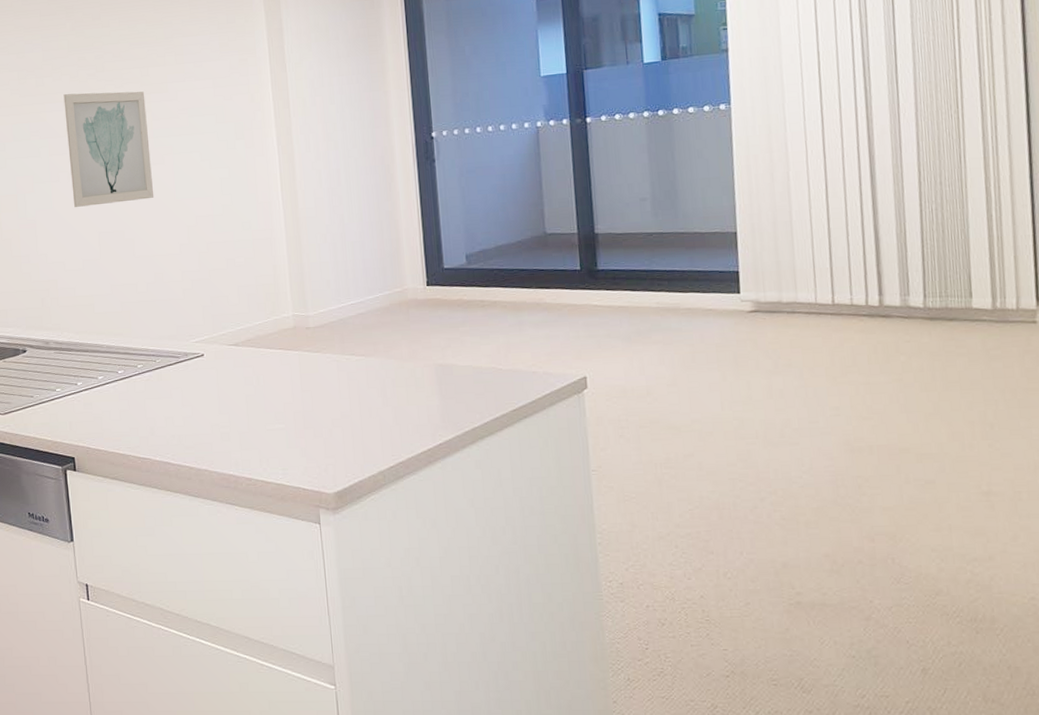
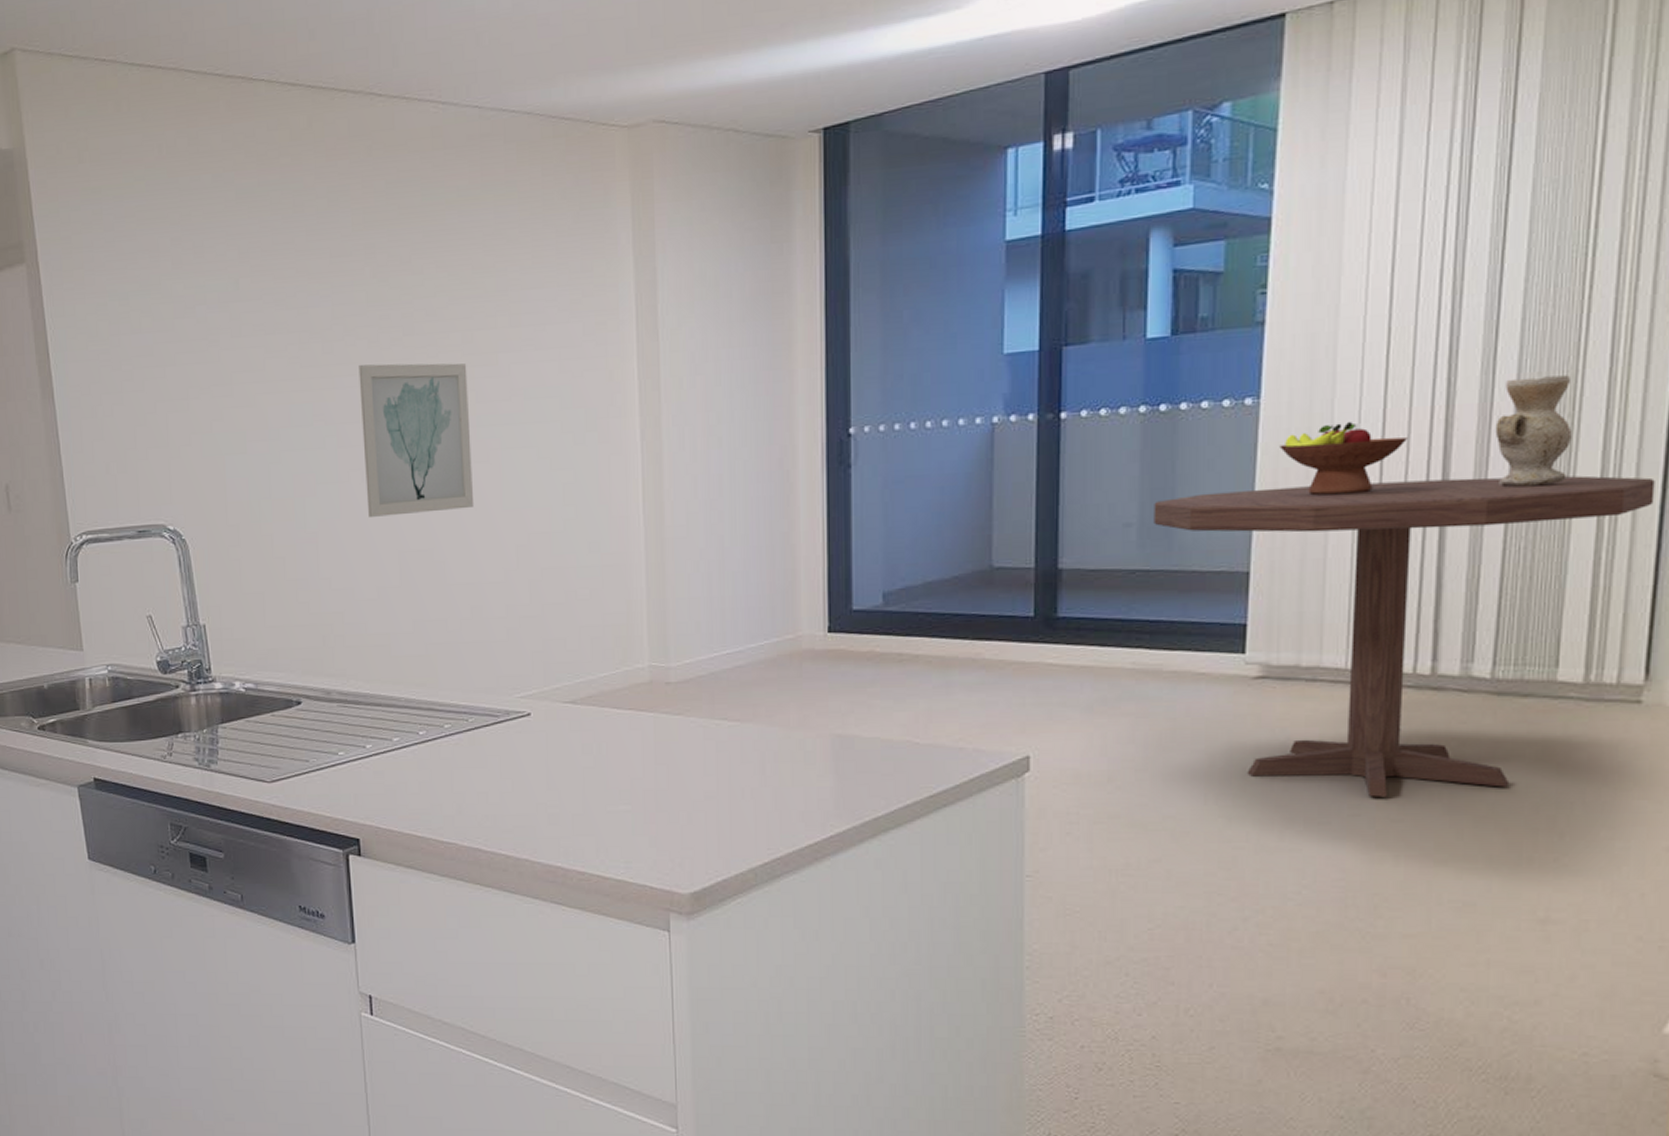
dining table: none [661,155,1025,401] -> present [1154,475,1655,797]
fruit bowl: none [749,119,841,175] -> present [1280,421,1407,496]
vase: none [902,83,960,165] -> present [1495,375,1572,487]

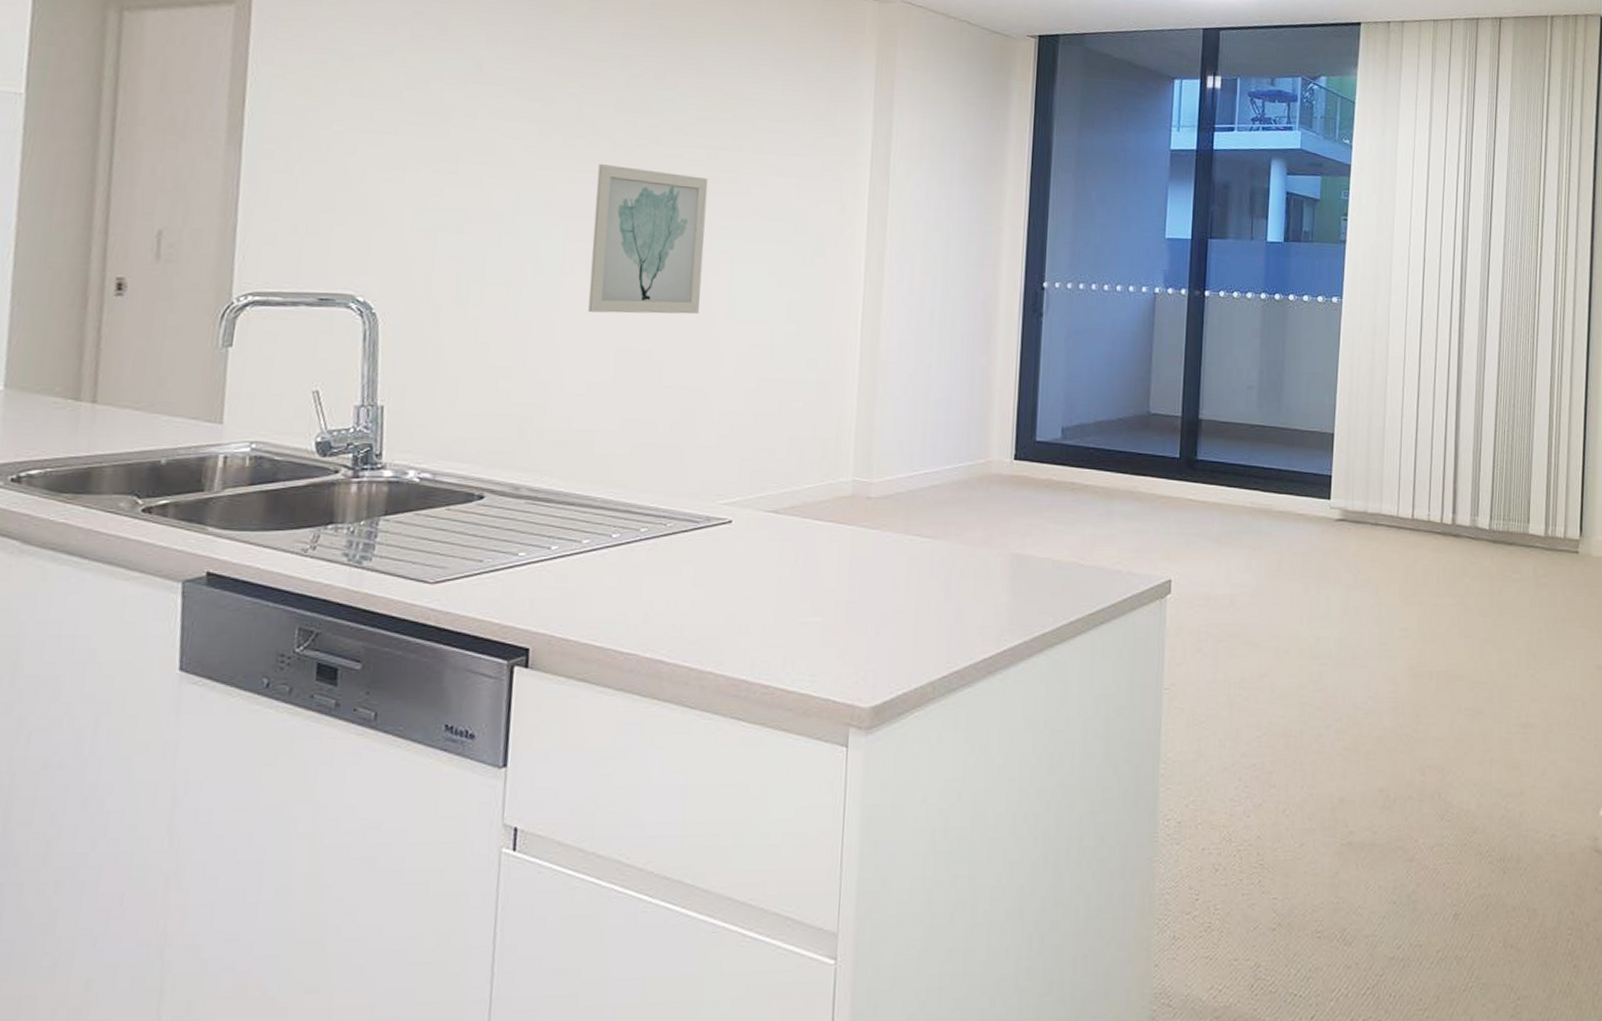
dining table: present [1154,475,1655,797] -> none [1269,368,1581,622]
fruit bowl: present [1280,421,1407,496] -> none [1355,323,1436,379]
vase: present [1495,375,1572,487] -> none [1488,306,1533,386]

